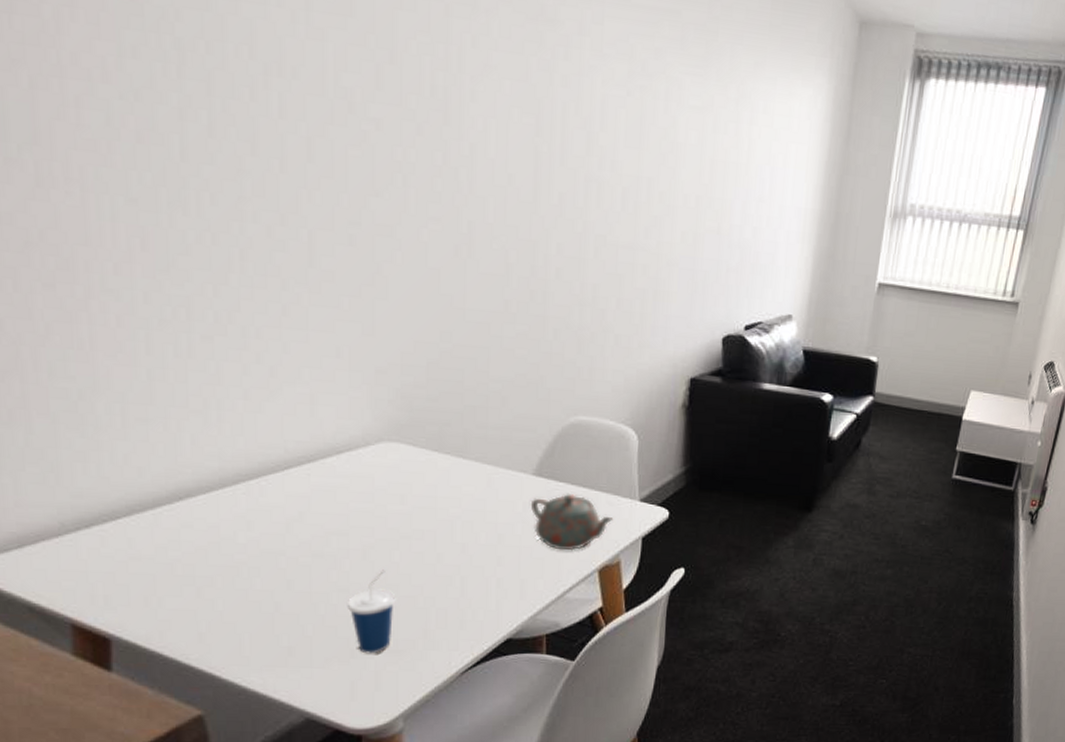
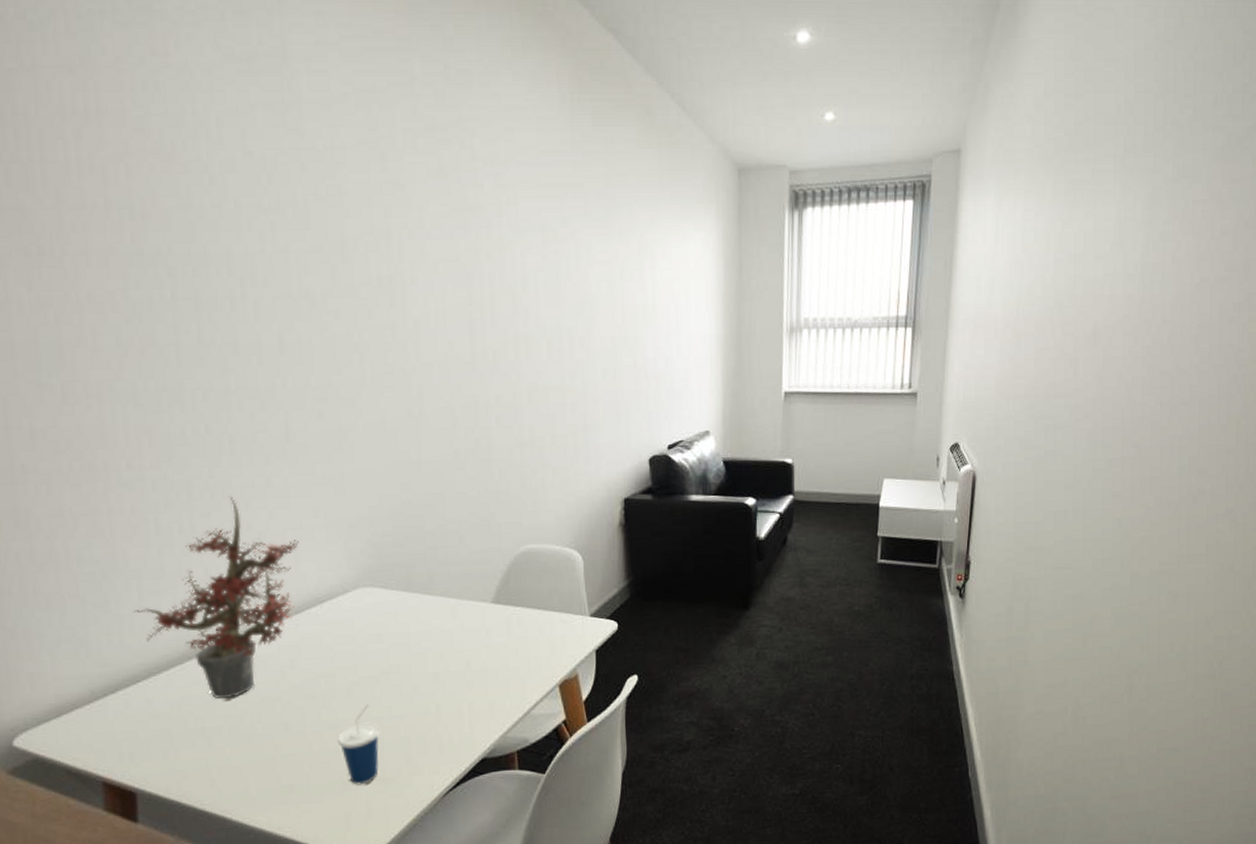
potted plant: none [115,320,318,548] -> present [133,496,300,699]
teapot: present [530,493,614,551] -> none [492,616,568,670]

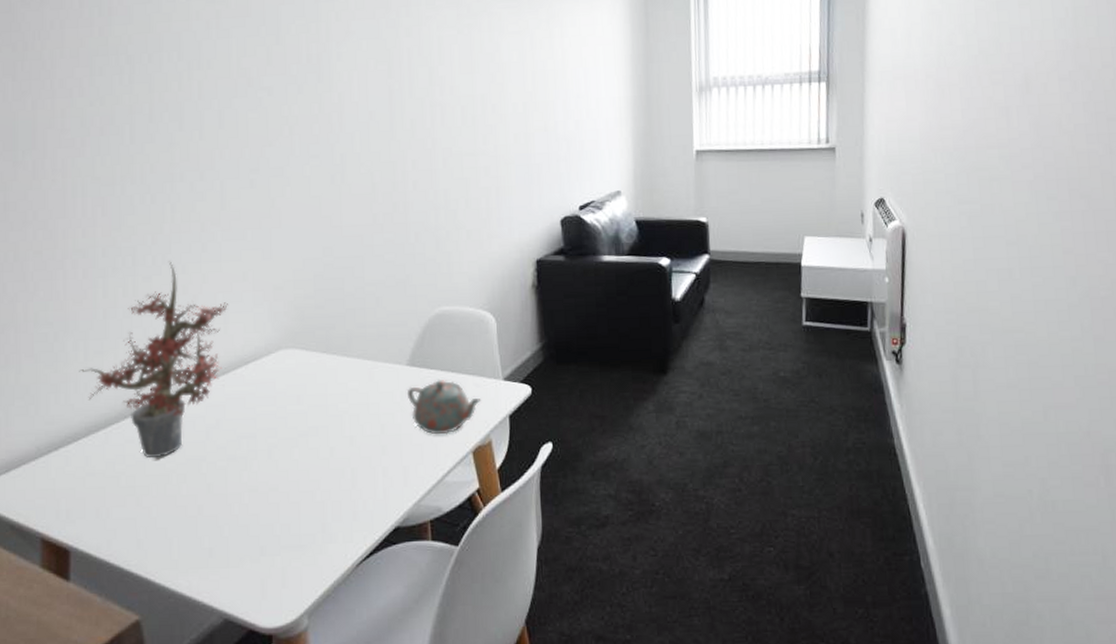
cup: present [337,704,380,785] -> none [256,467,297,551]
teapot: none [492,616,568,670] -> present [406,379,481,435]

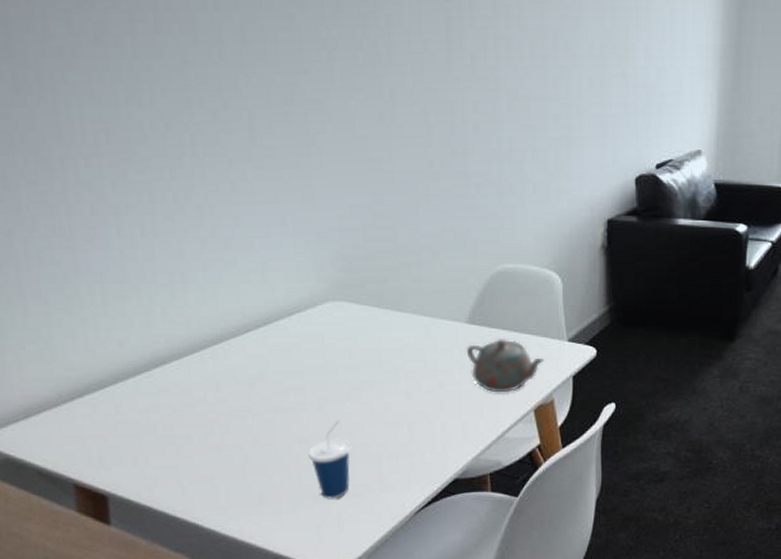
potted plant: present [79,261,229,458] -> none [97,200,267,408]
cup: none [256,467,297,551] -> present [307,420,351,499]

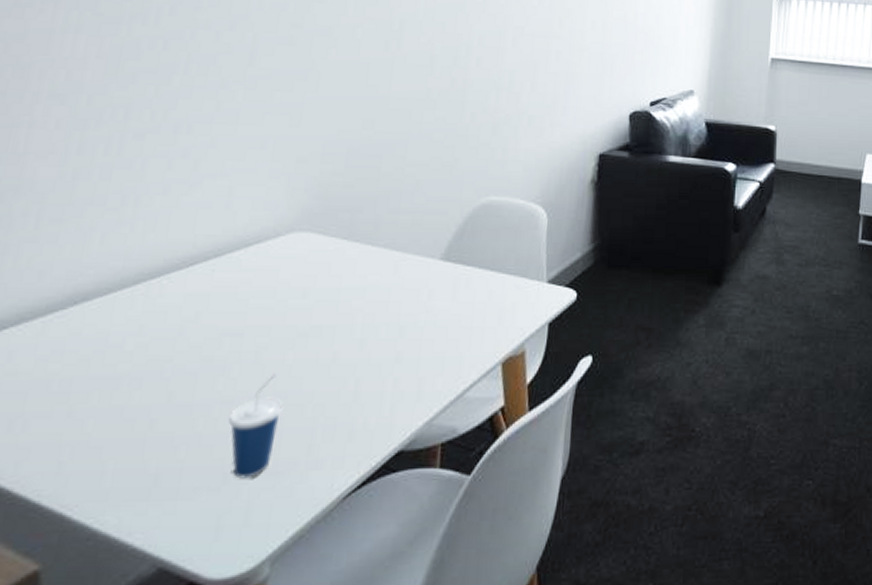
teapot: present [466,338,545,393] -> none [435,277,520,342]

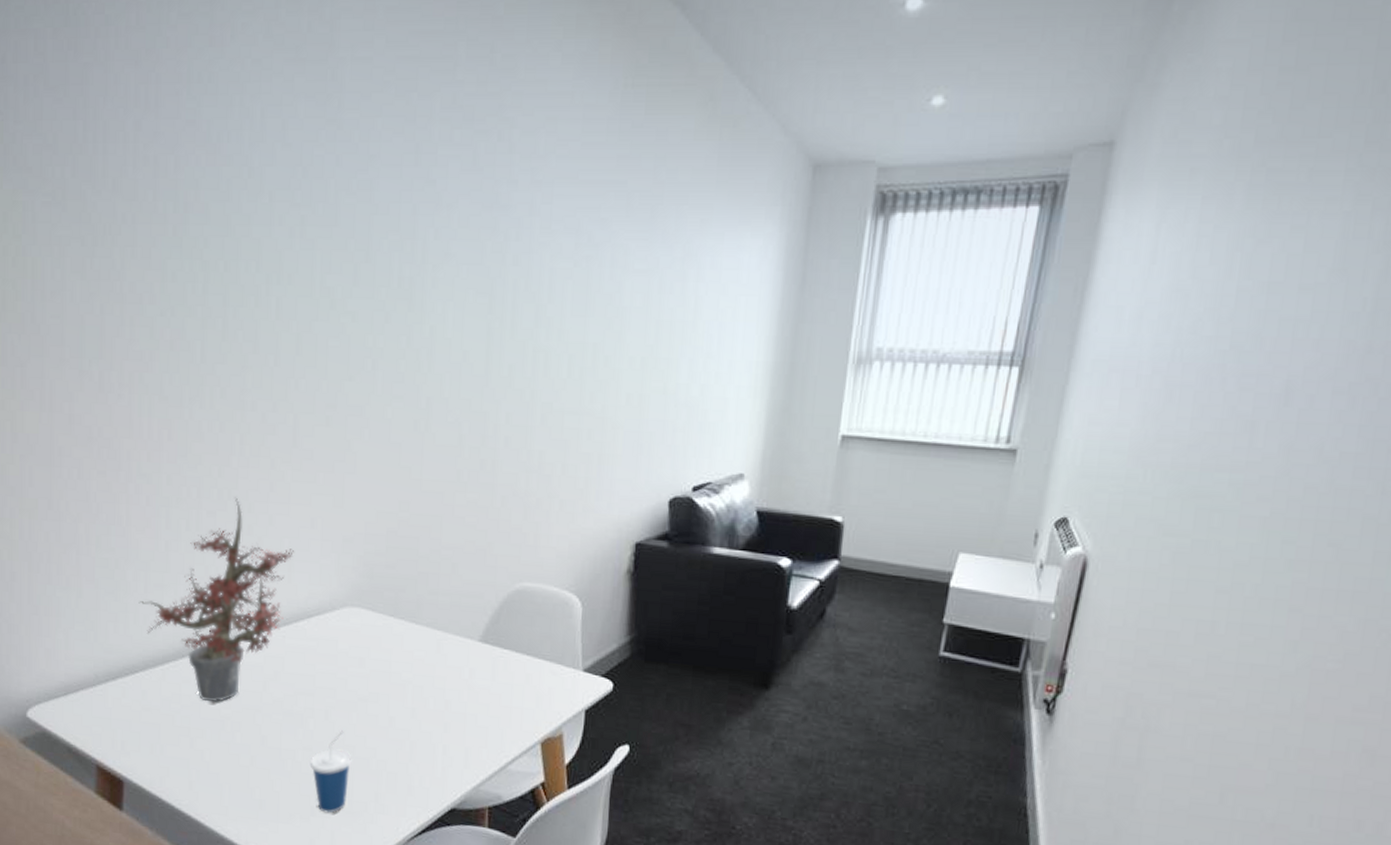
potted plant: none [23,118,238,357] -> present [139,497,295,702]

